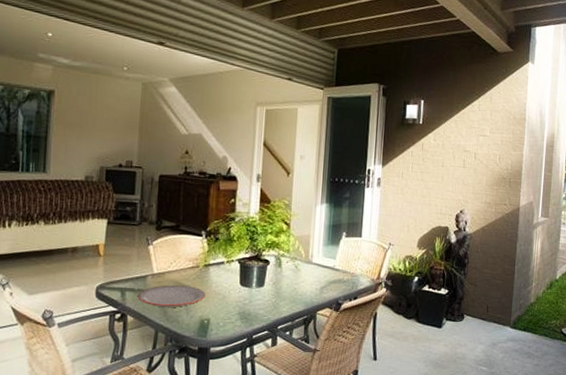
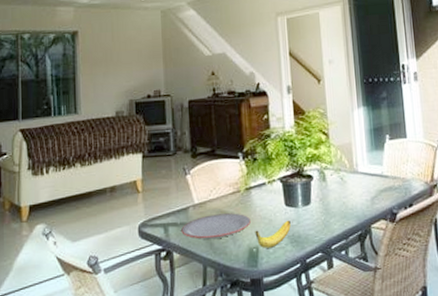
banana: none [208,298,243,321] -> present [255,220,291,248]

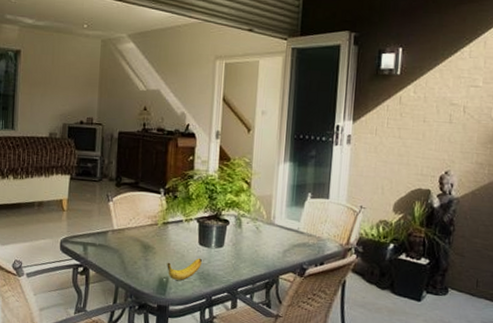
plate: present [181,213,251,240] -> none [99,241,164,264]

